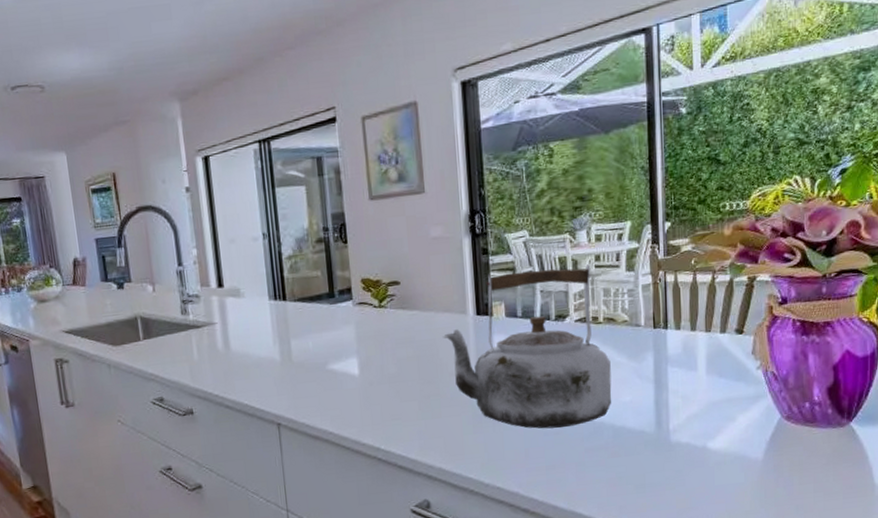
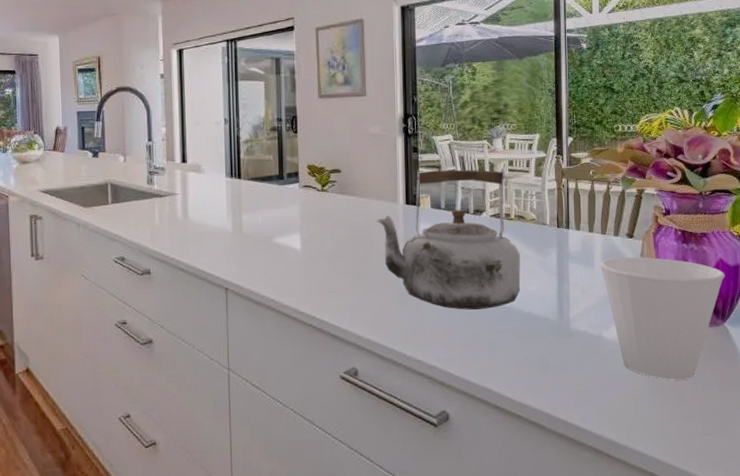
cup: none [704,354,852,490] -> present [600,257,725,380]

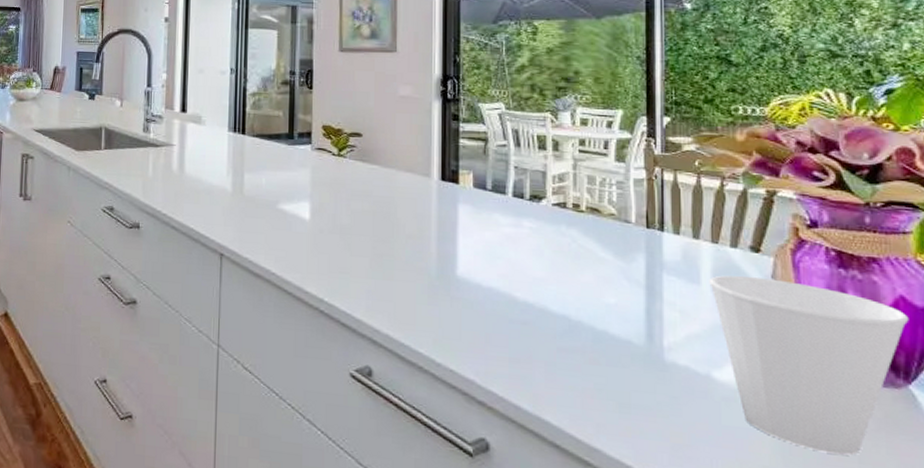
kettle: present [375,168,521,310] -> none [402,141,593,319]

